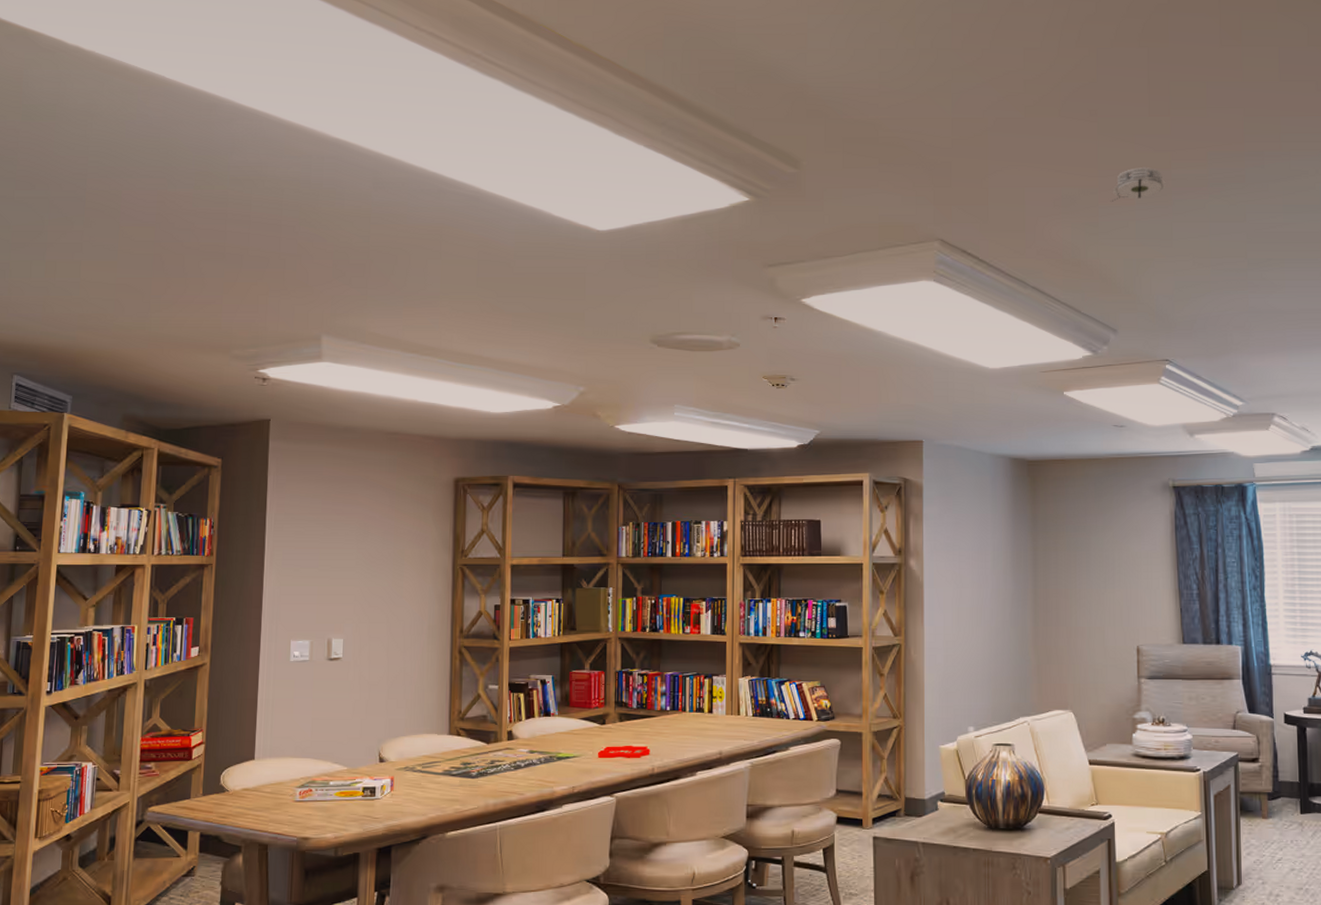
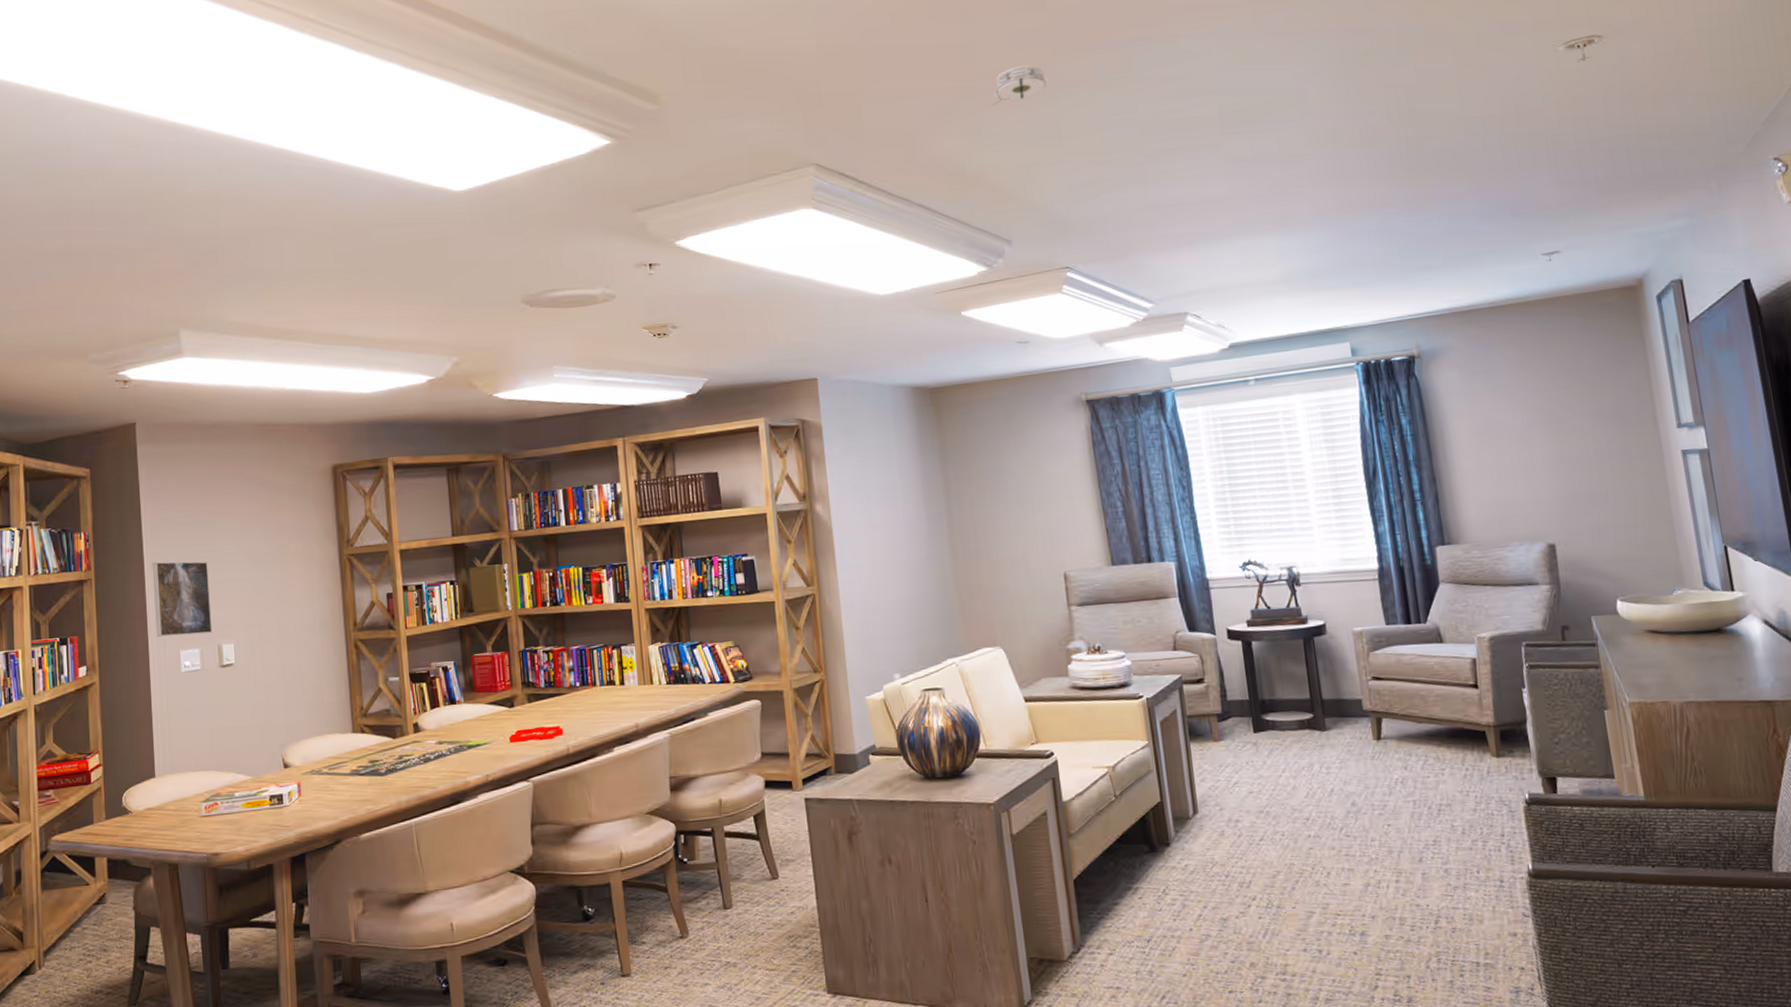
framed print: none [269,554,326,627] -> present [152,561,213,637]

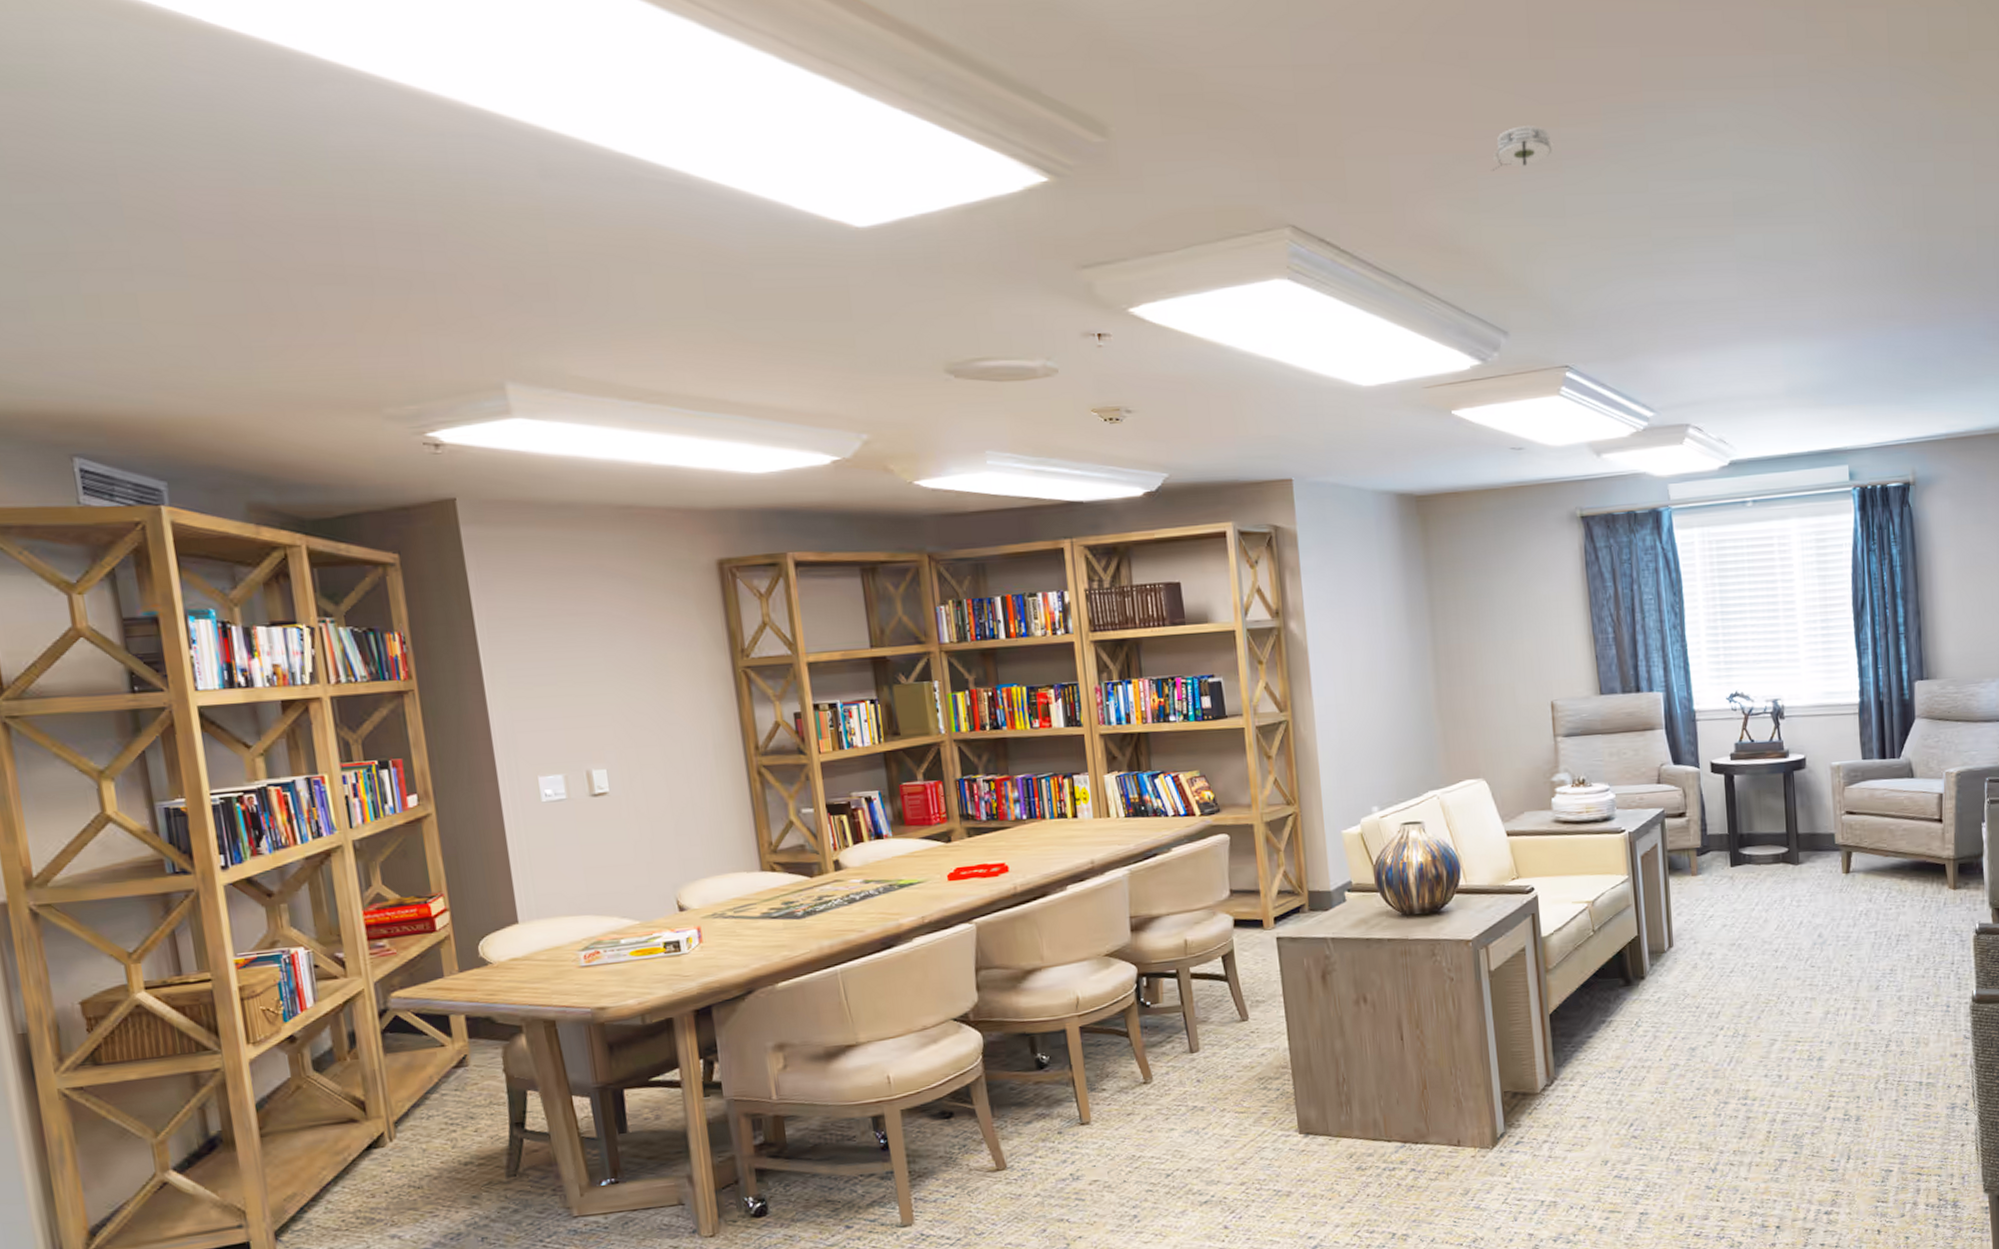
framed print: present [152,561,213,637] -> none [492,670,578,761]

